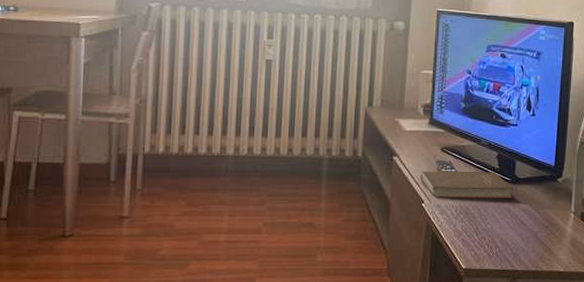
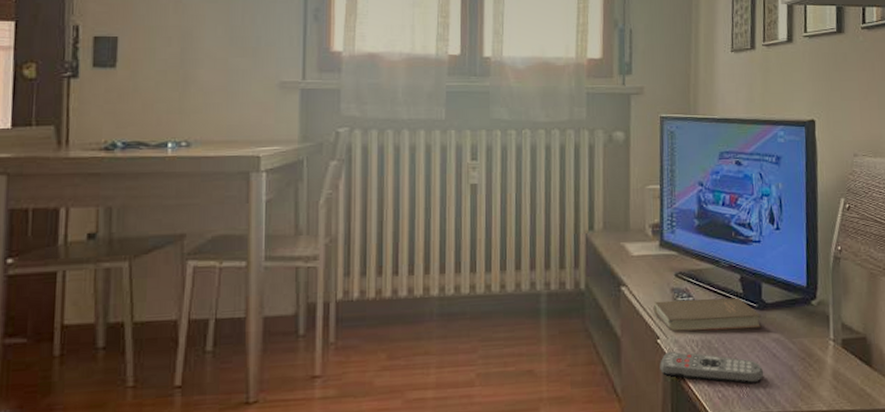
remote control: none [423,214,512,246] -> present [660,351,764,385]

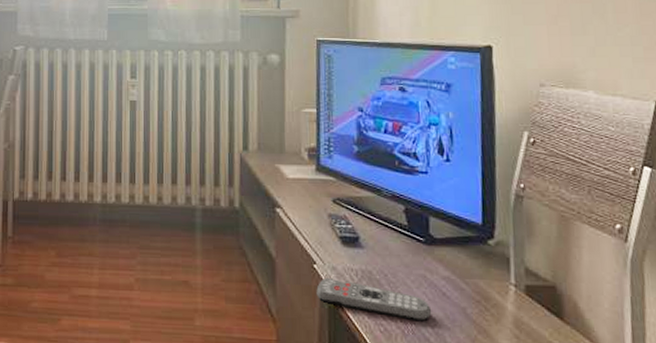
book: present [654,297,762,332] -> none [310,226,429,264]

